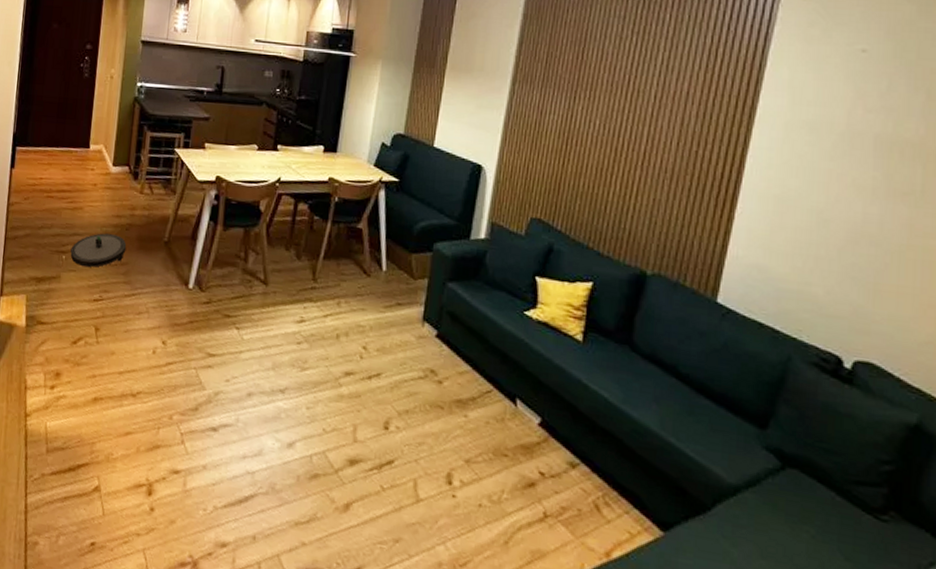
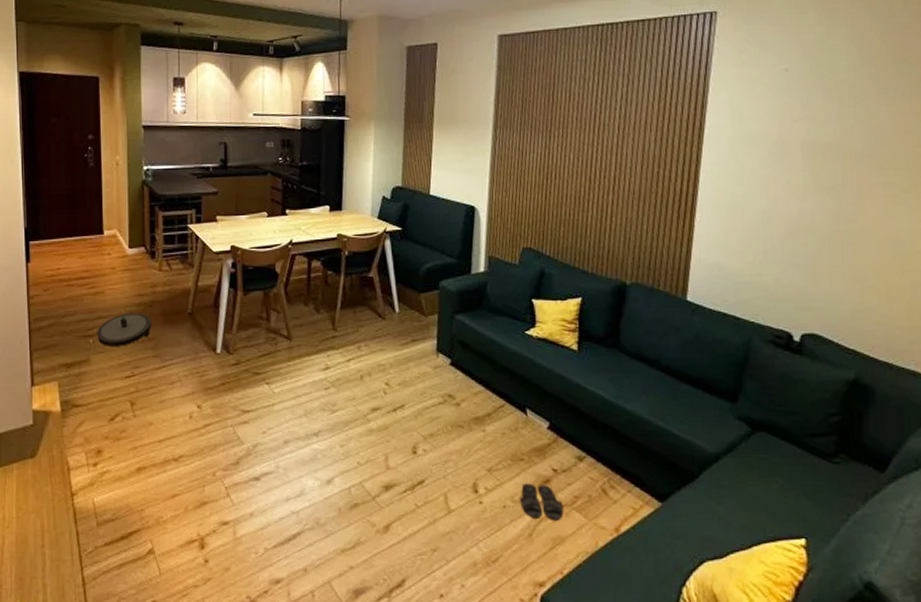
slippers: none [498,482,548,533] -> present [520,483,563,522]

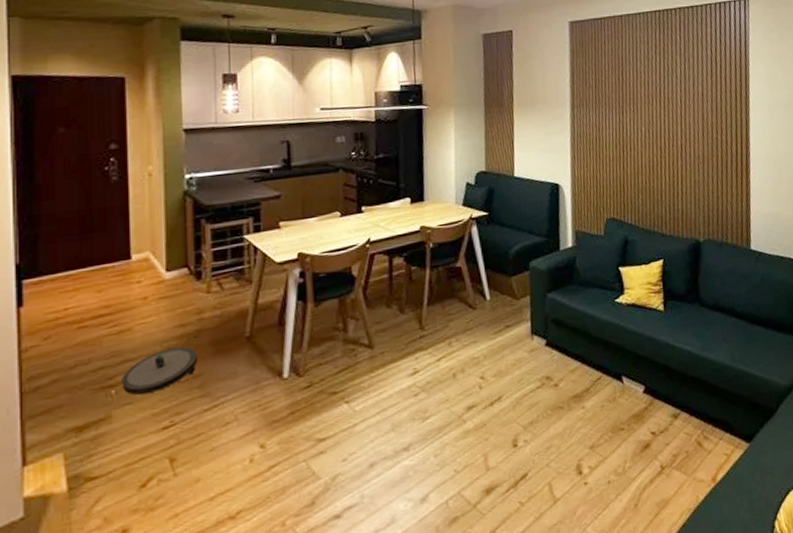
slippers: present [520,483,563,522] -> none [623,450,665,489]

